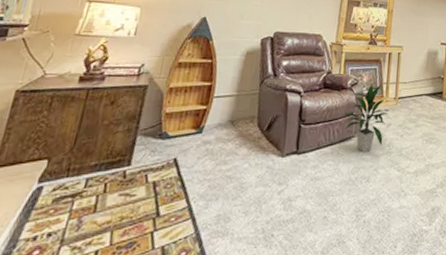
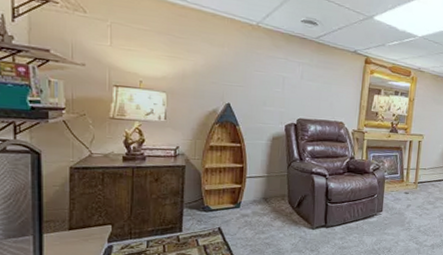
indoor plant: present [342,83,389,153] -> none [365,169,409,228]

